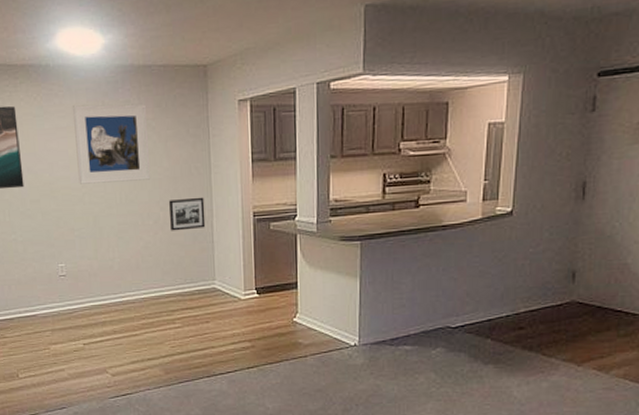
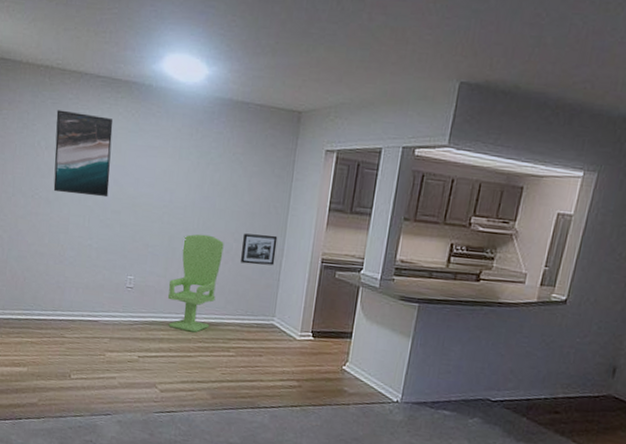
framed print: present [73,104,151,184] -> none [161,128,237,211]
chair: none [101,208,152,310] -> present [168,234,224,333]

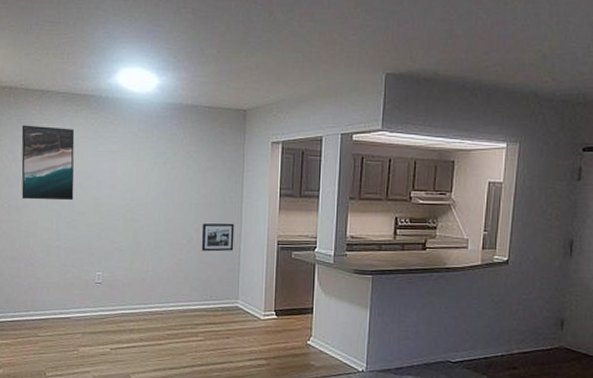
chair: present [168,234,224,333] -> none [135,227,185,321]

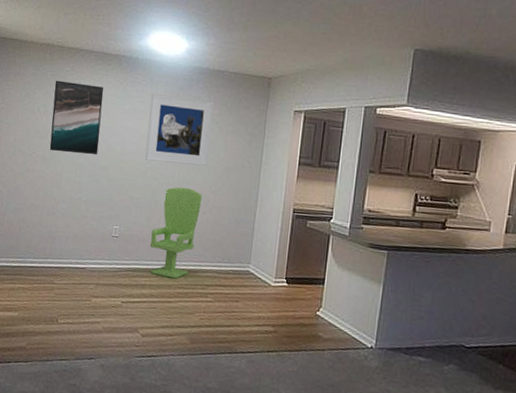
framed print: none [123,133,190,204] -> present [145,94,214,166]
chair: none [135,227,185,321] -> present [150,187,202,279]
picture frame: present [202,223,235,252] -> none [218,186,252,216]

